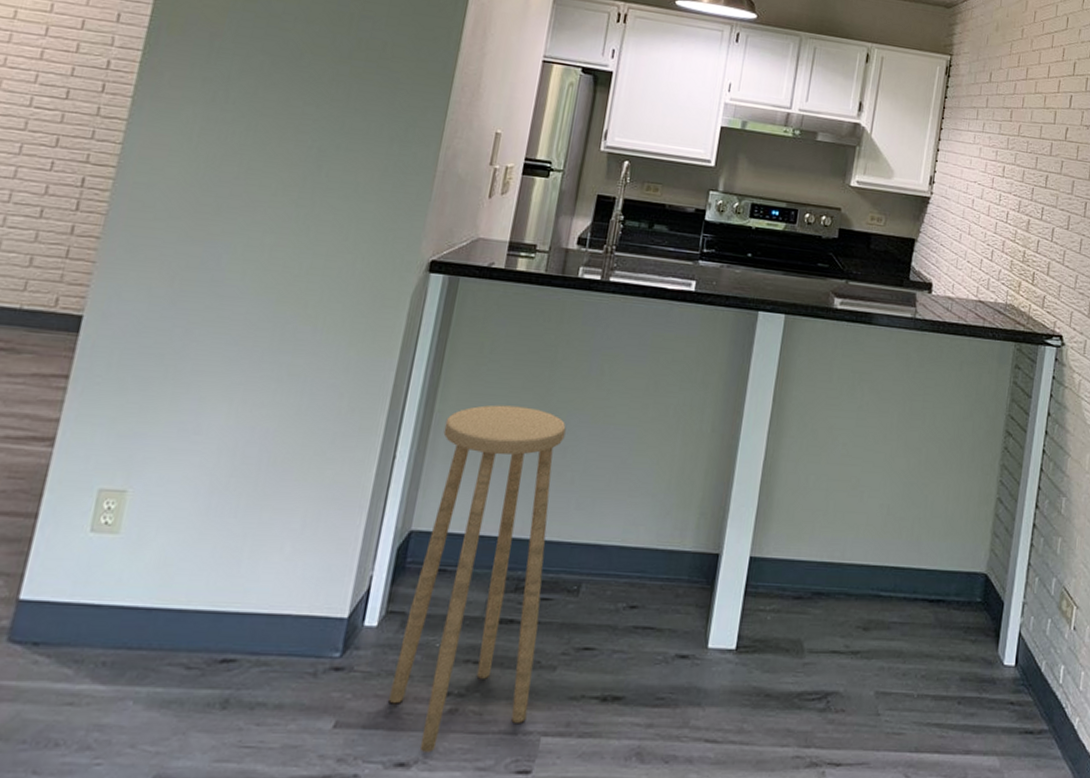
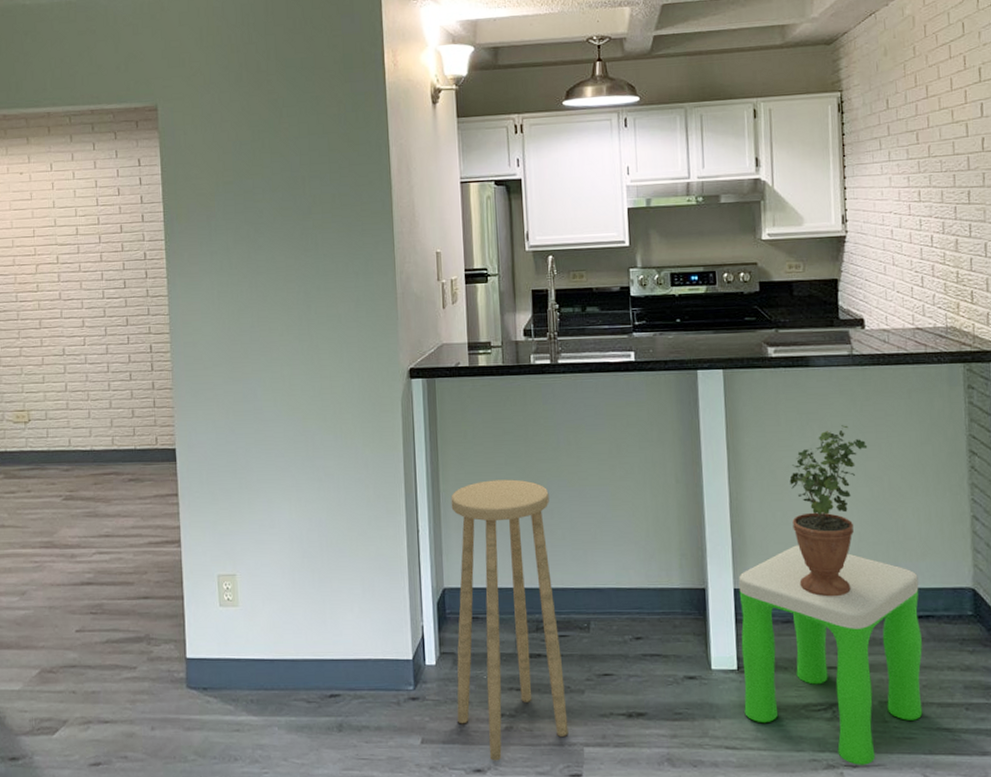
stool: none [733,513,937,763] -> present [738,545,923,765]
potted plant: none [819,390,913,574] -> present [789,425,868,597]

